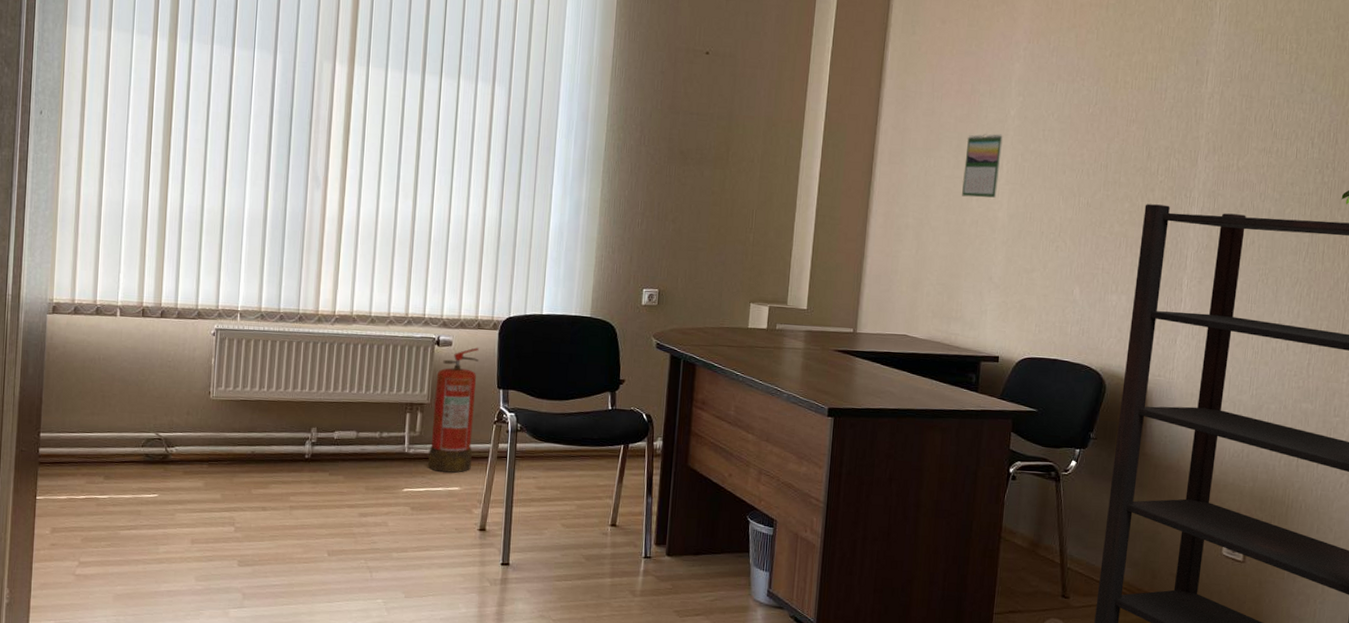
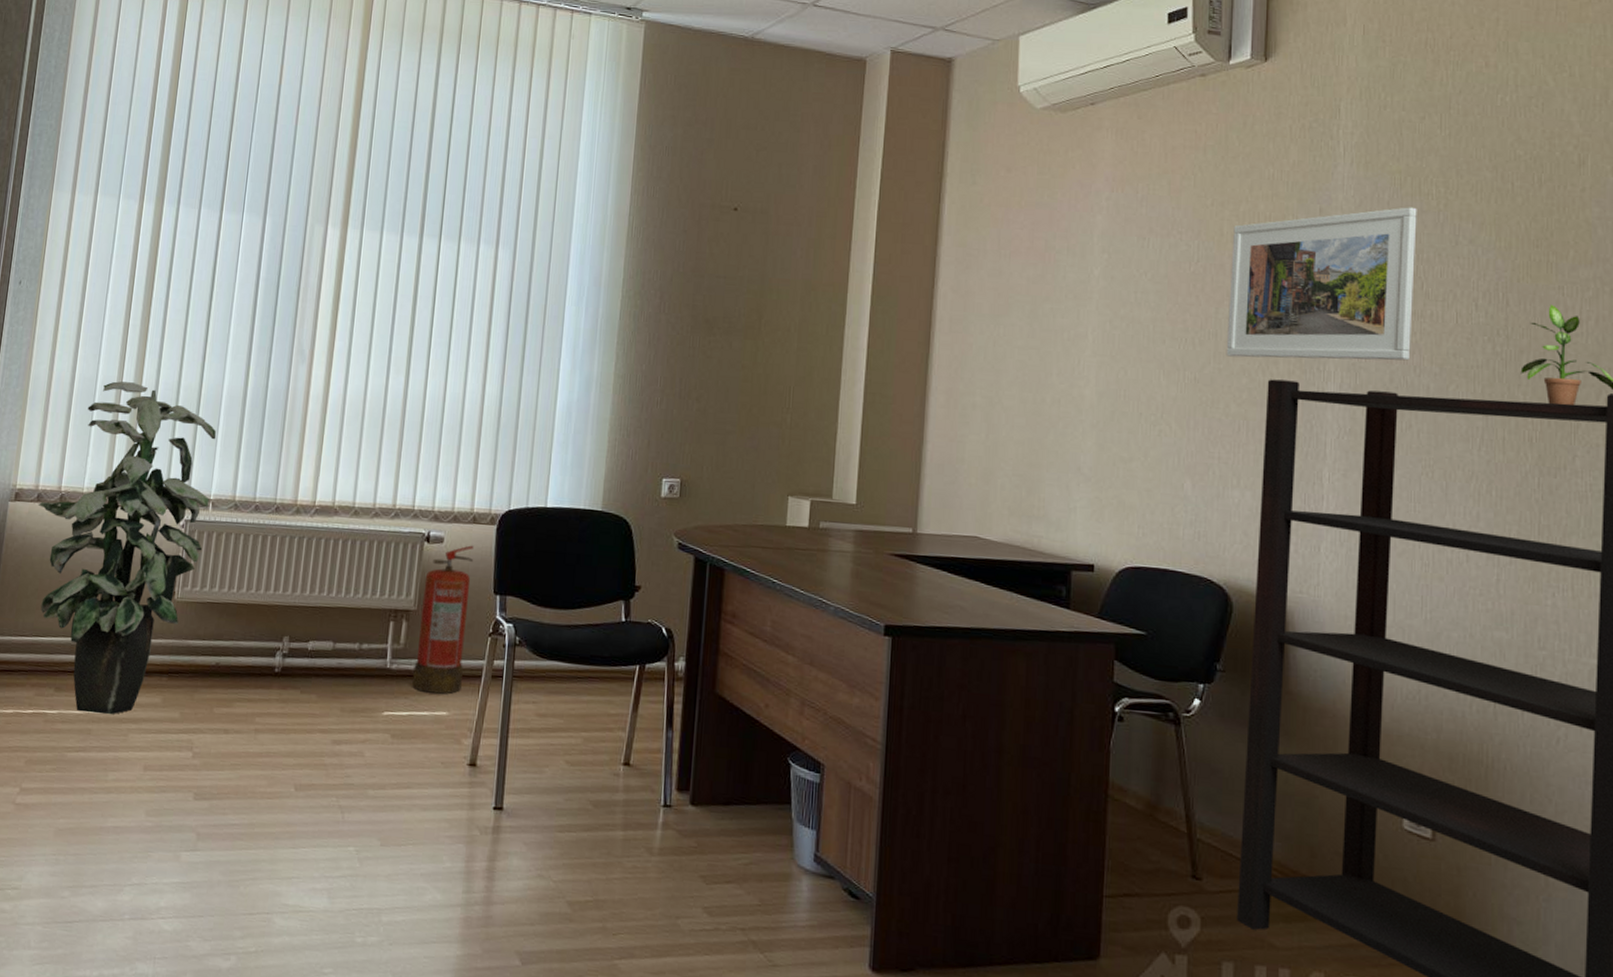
indoor plant: none [75,205,241,498] -> present [37,381,217,715]
calendar: present [962,134,1003,198] -> none [1039,297,1086,372]
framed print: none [1113,60,1274,189] -> present [1226,207,1417,361]

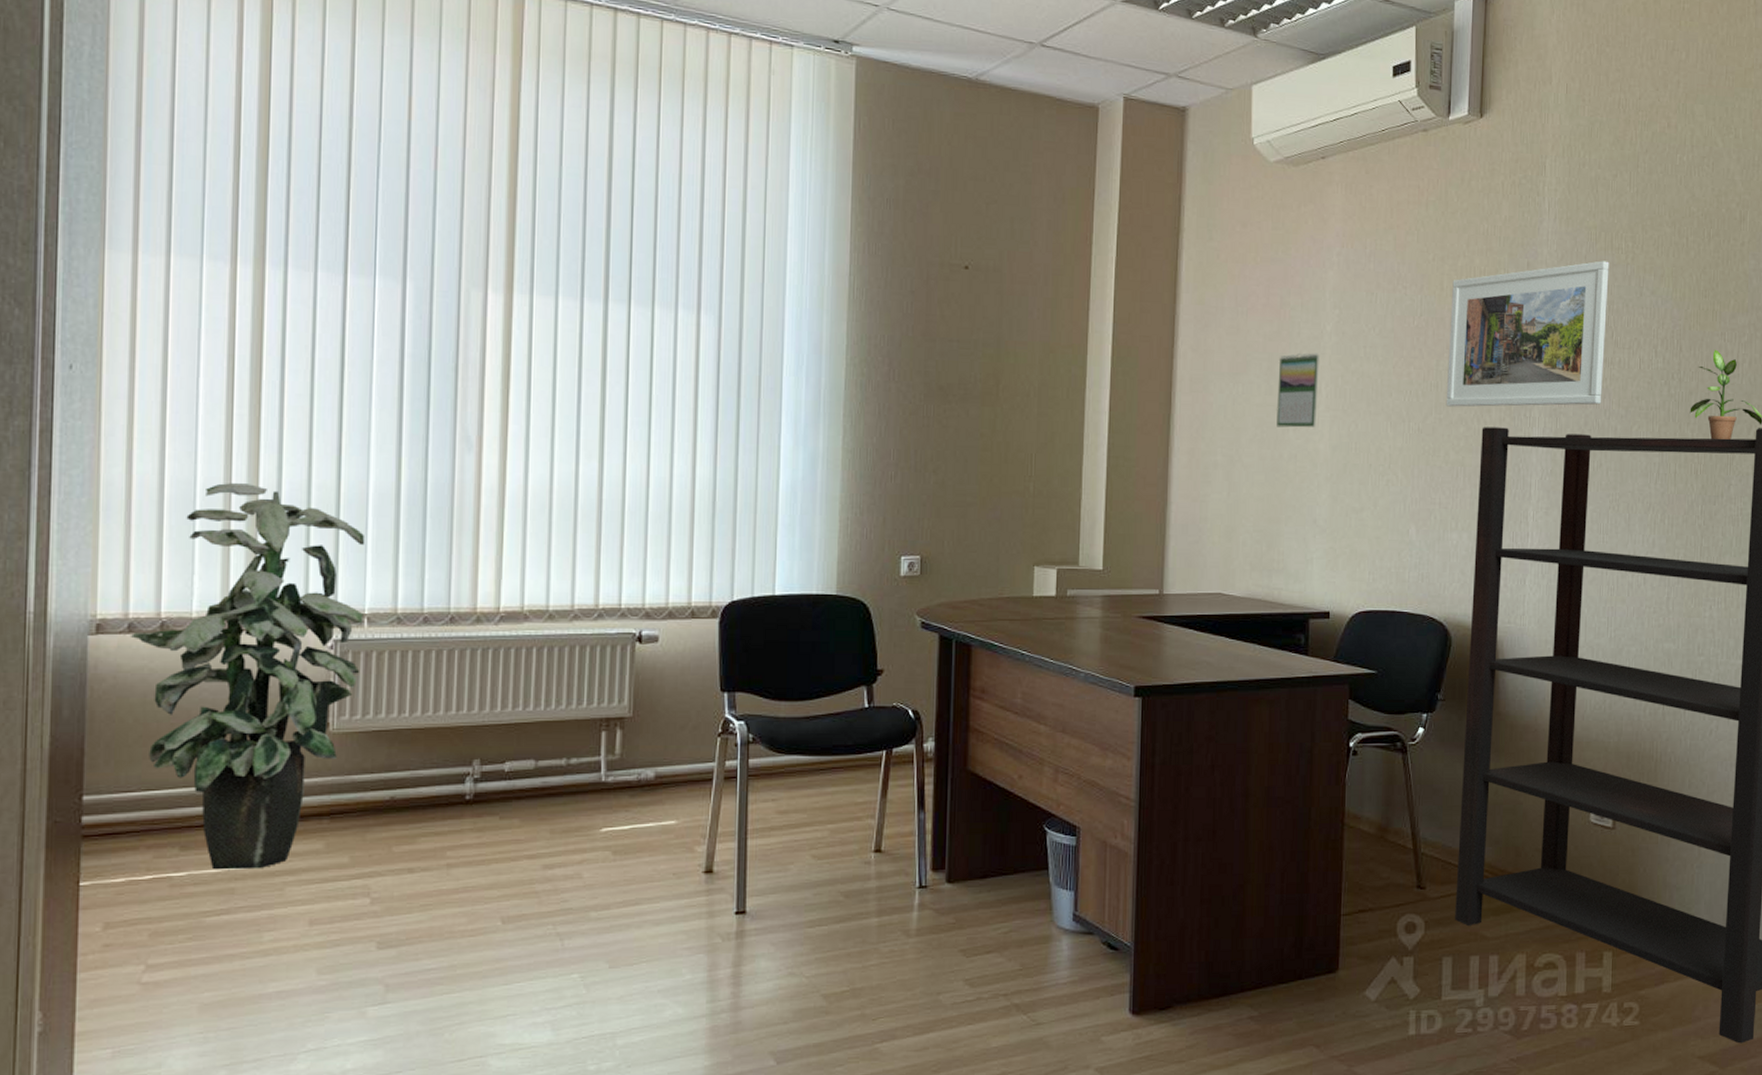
fire extinguisher: present [412,545,474,694] -> none [633,642,695,802]
calendar: none [1039,297,1086,372] -> present [1277,353,1319,428]

